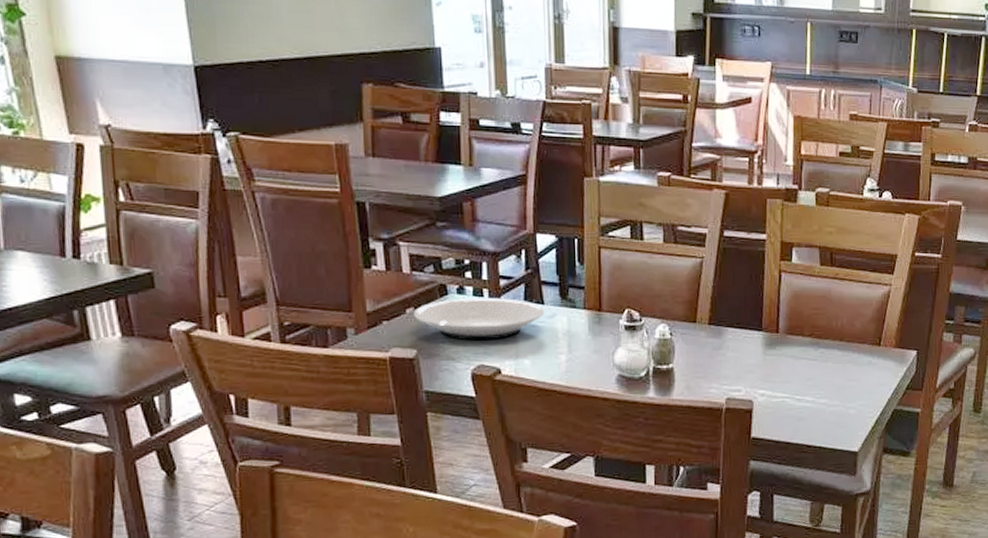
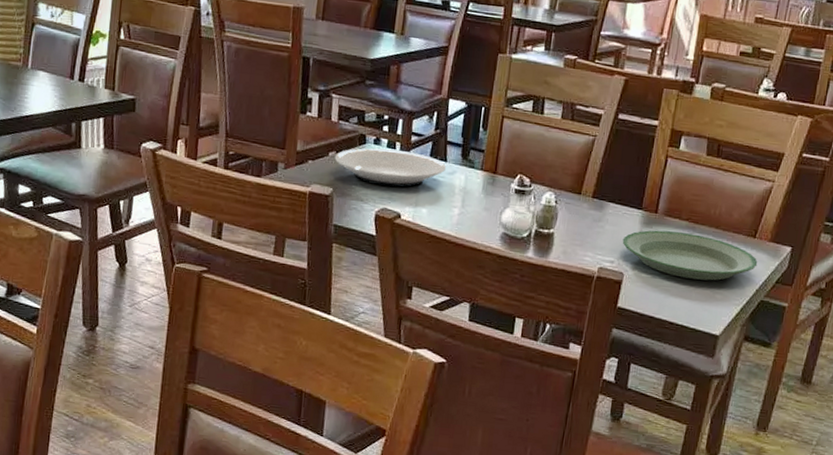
plate: none [747,350,886,397] -> present [622,230,758,281]

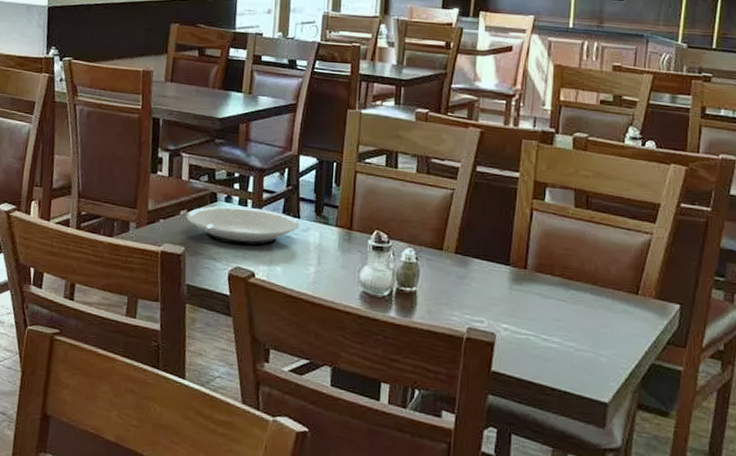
plate: present [622,230,758,281] -> none [491,287,644,342]

